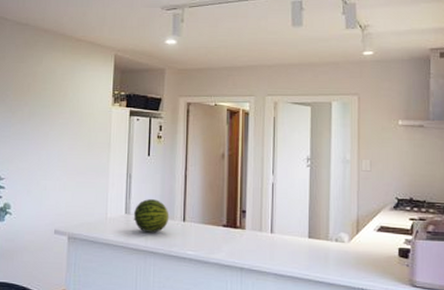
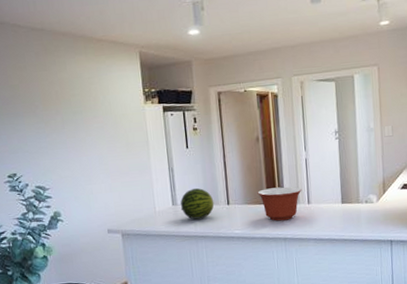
mixing bowl: none [217,210,266,248] -> present [257,186,302,221]

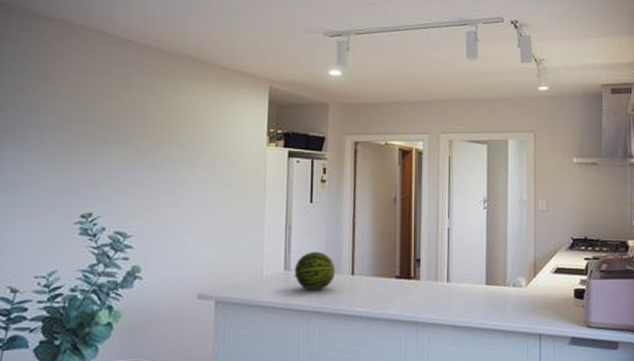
mixing bowl: present [257,186,302,221] -> none [389,259,441,300]

